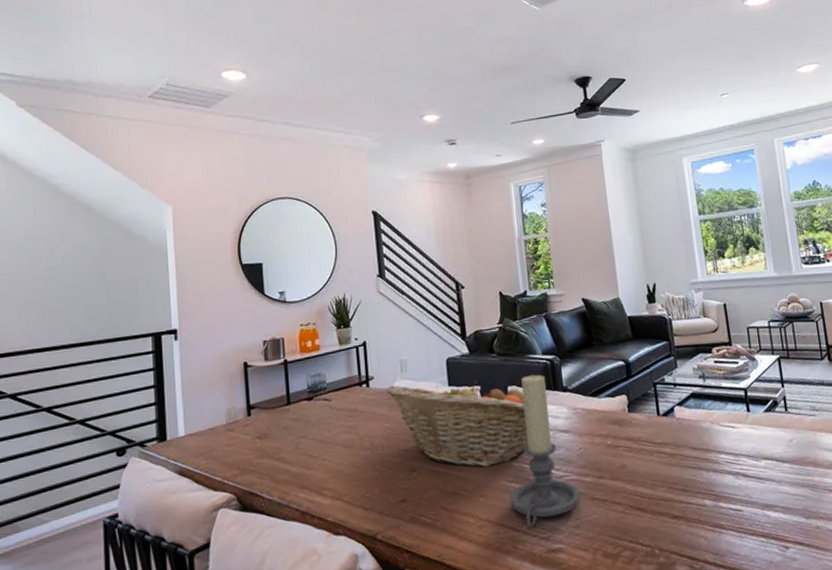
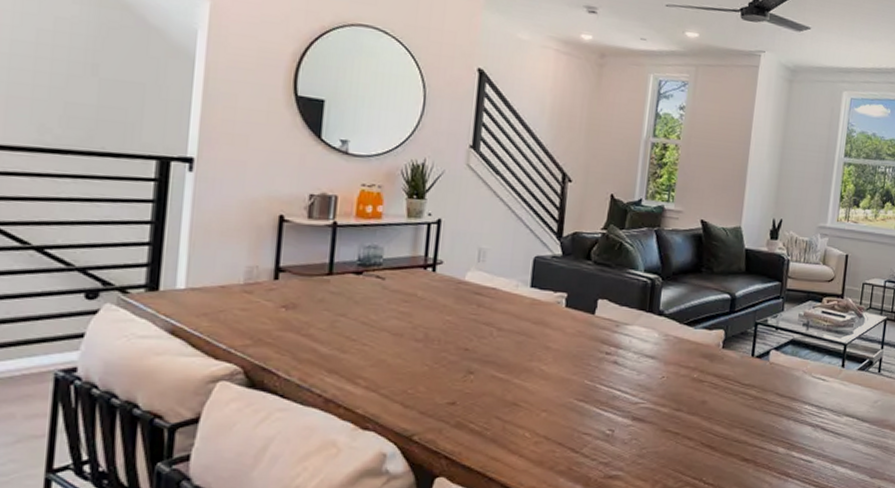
fruit basket: present [385,379,529,467] -> none [454,275,615,381]
candle holder: present [509,374,581,528] -> none [574,291,653,450]

